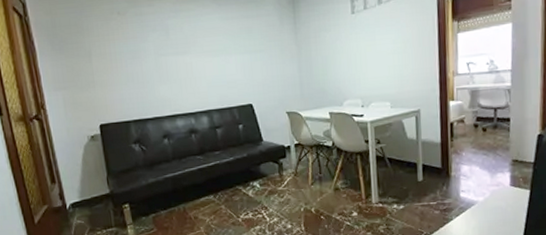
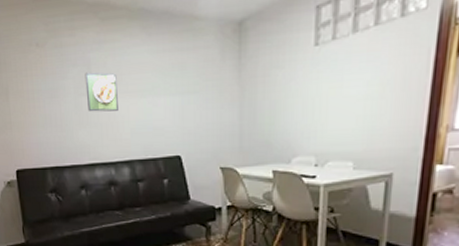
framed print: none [164,36,195,70] -> present [85,72,118,112]

